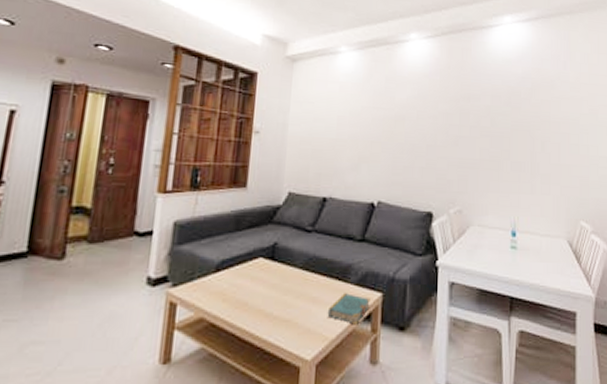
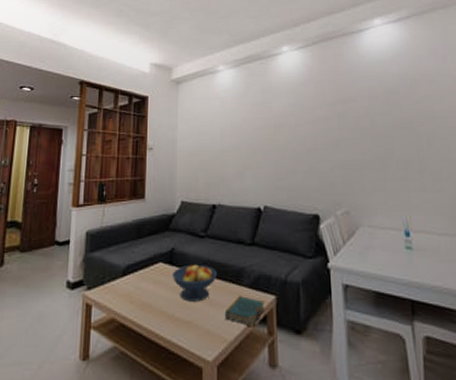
fruit bowl: none [273,259,322,299] -> present [173,264,217,302]

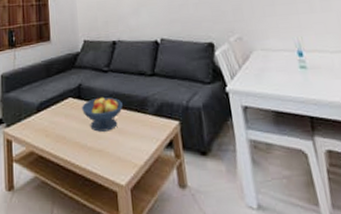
book: present [224,294,265,327] -> none [133,122,170,152]

